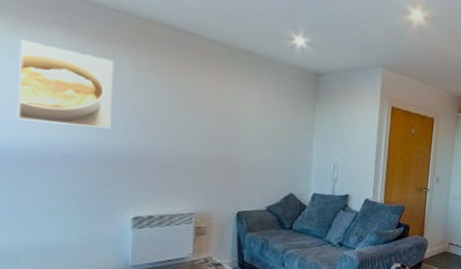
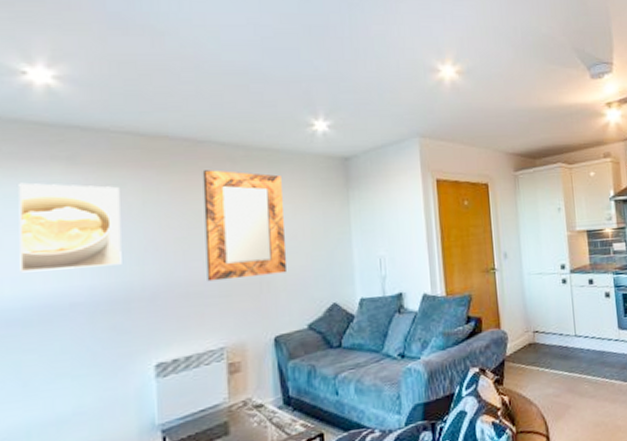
home mirror: none [184,60,260,162] -> present [202,170,287,282]

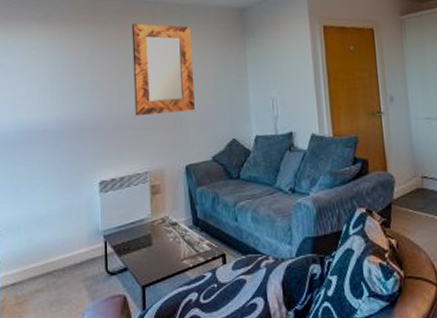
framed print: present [19,182,122,273] -> none [12,37,77,105]

